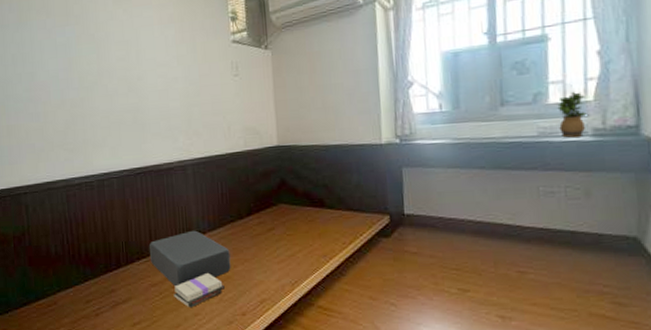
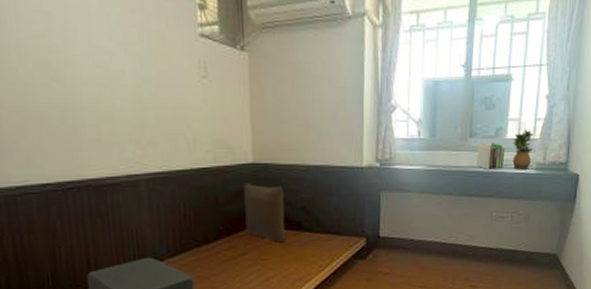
pillow: none [270,163,309,219] -> present [244,182,286,243]
books: none [511,108,548,139] -> present [477,141,505,169]

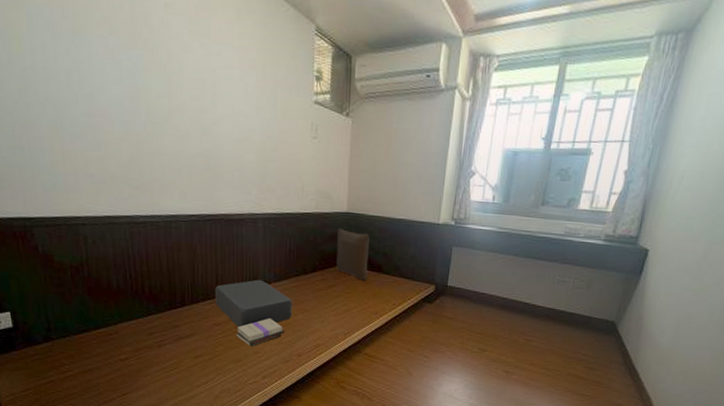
books: present [477,141,505,169] -> none [546,211,576,237]
potted plant: present [512,129,534,170] -> none [581,201,607,240]

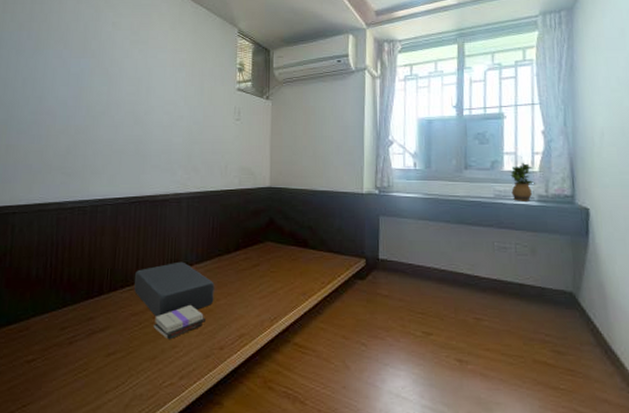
pillow: present [336,228,370,281] -> none [260,203,293,258]
potted plant: none [581,201,607,240] -> present [510,162,534,201]

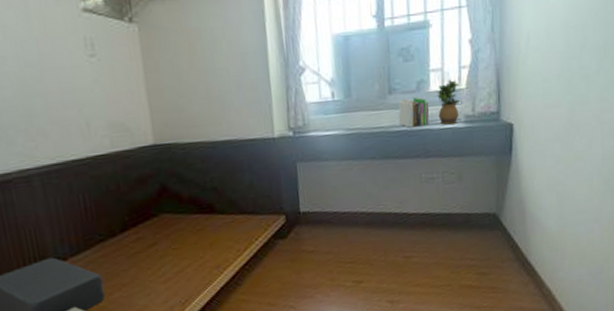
books: none [473,173,503,200] -> present [398,96,429,128]

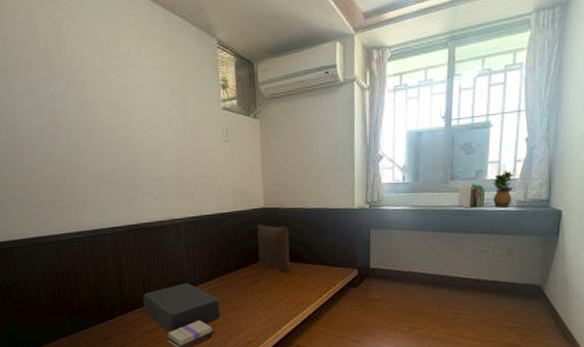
pillow: none [146,166,198,229] -> present [257,223,291,272]

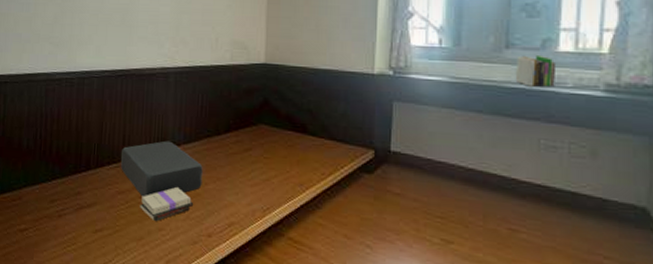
pillow: present [257,223,291,272] -> none [253,81,291,144]
potted plant: present [493,170,514,208] -> none [568,41,600,91]

